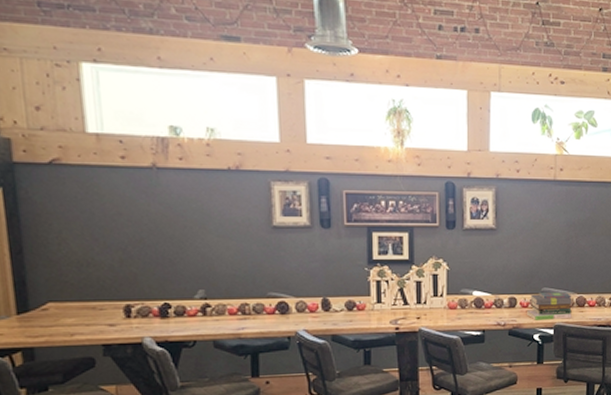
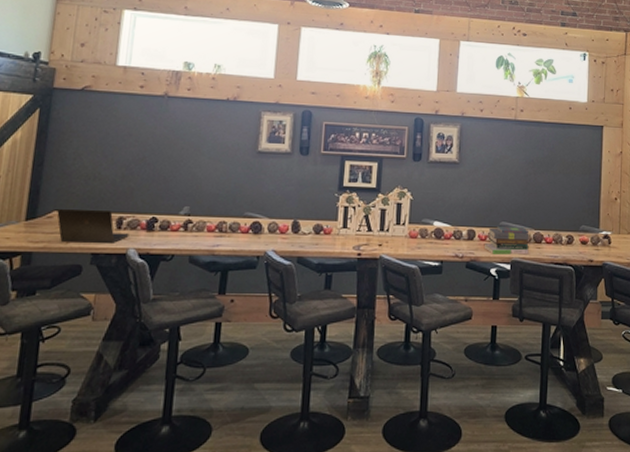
laptop: none [52,298,142,335] -> present [57,208,129,243]

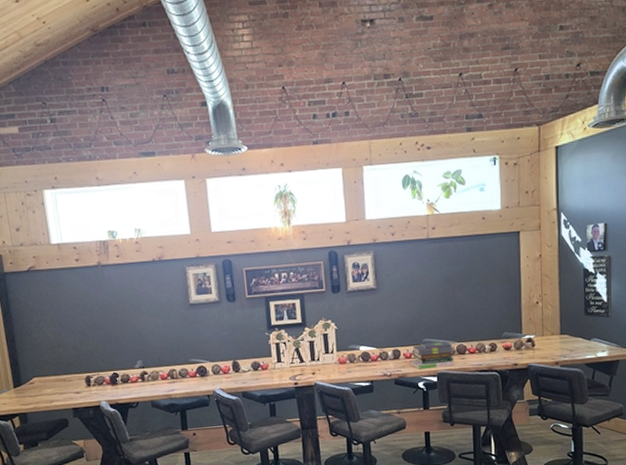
laptop: present [57,208,129,243] -> none [36,371,99,402]

